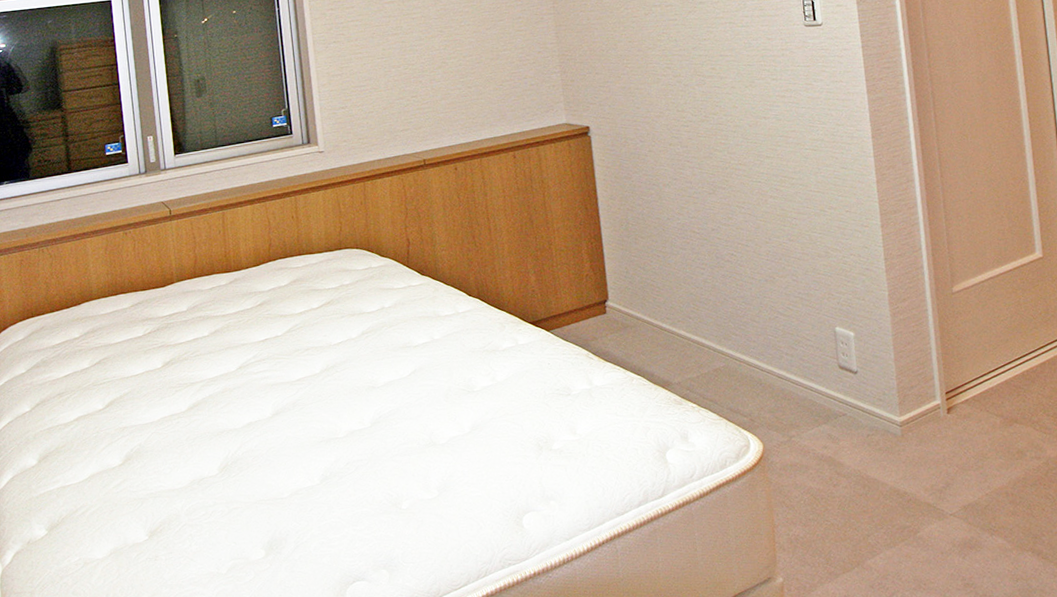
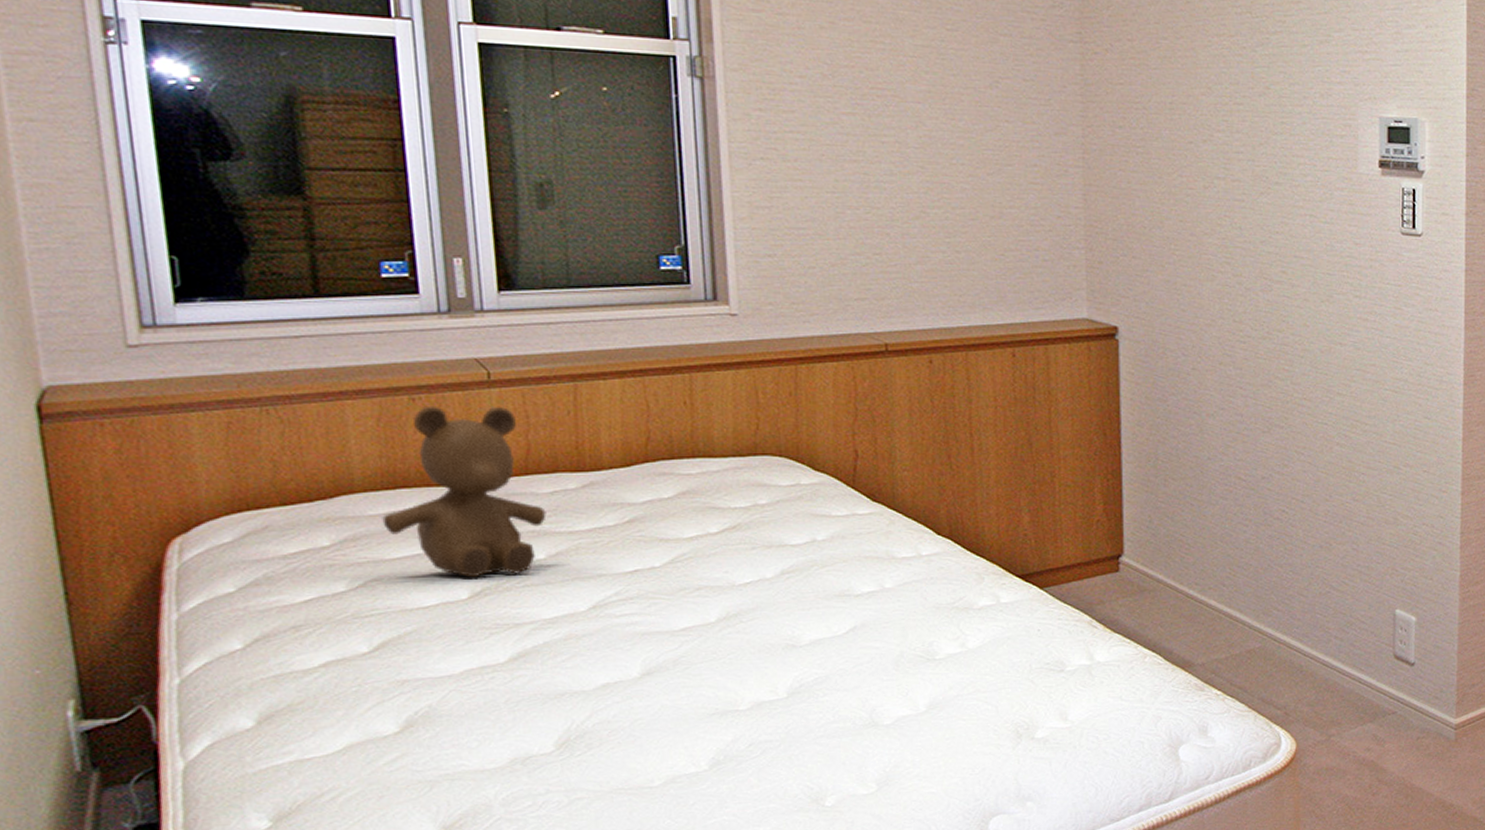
teddy bear: none [109,233,208,353] -> present [382,405,546,578]

